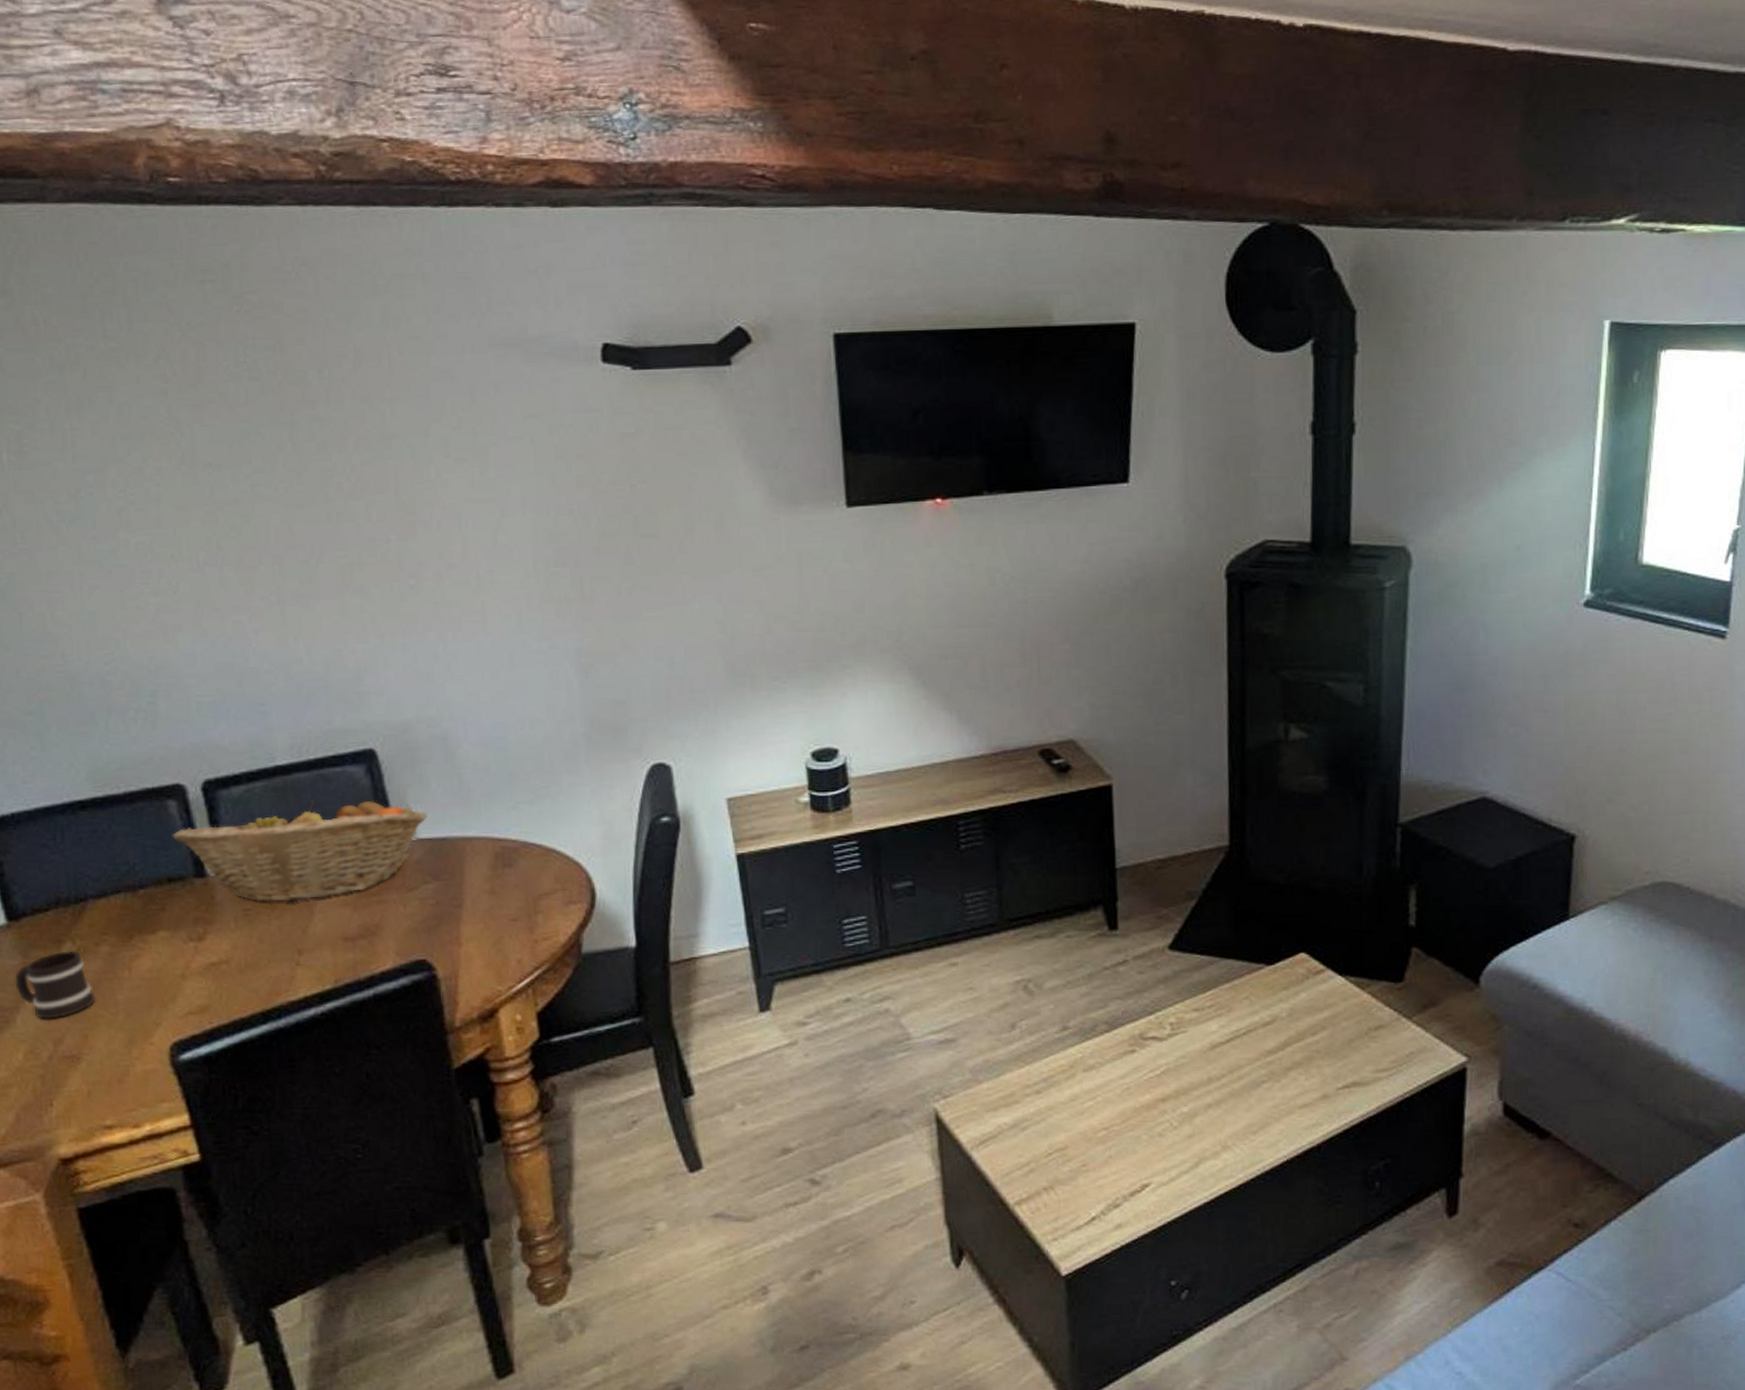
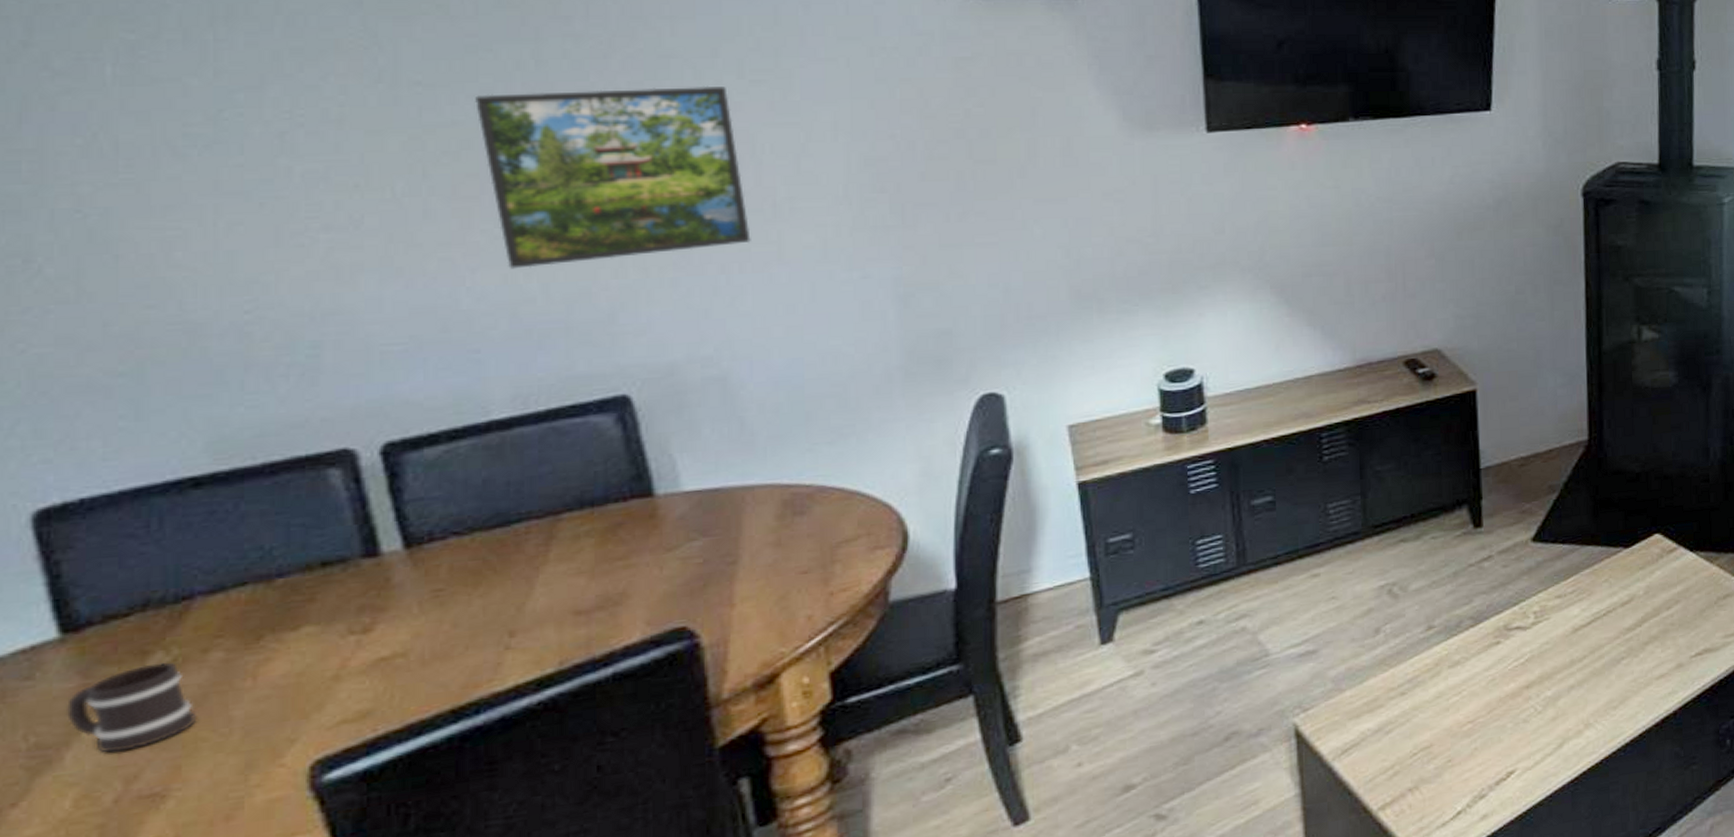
fruit basket: present [171,799,428,903] -> none [330,453,697,580]
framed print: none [250,464,461,632] -> present [475,85,751,269]

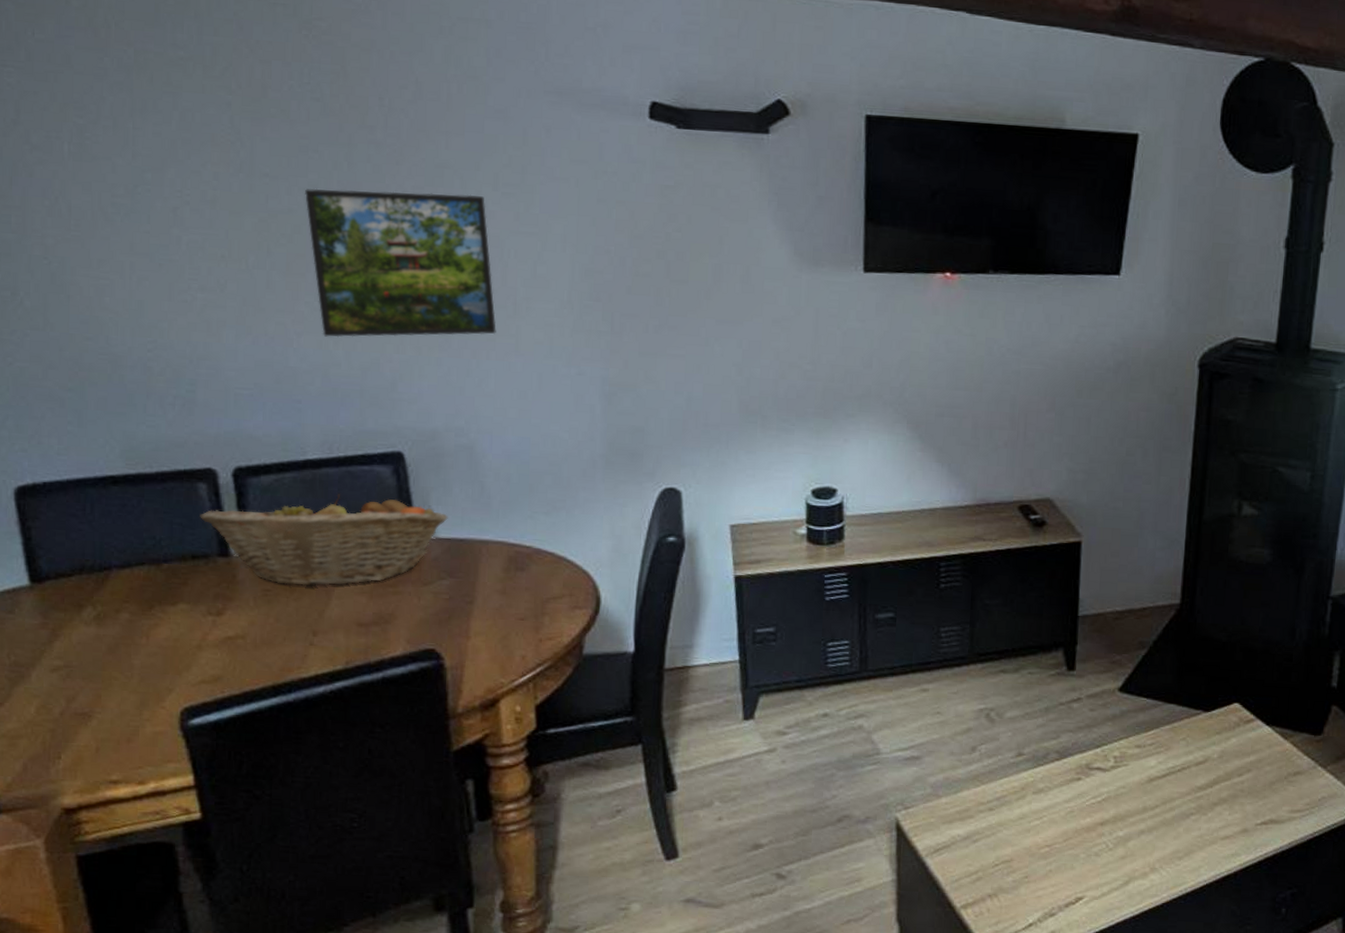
mug: present [67,662,198,753] -> none [33,615,112,678]
fruit basket: none [330,453,697,580] -> present [198,493,448,587]

